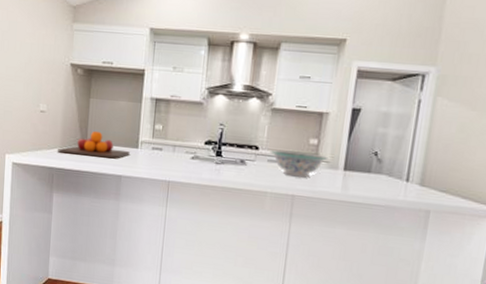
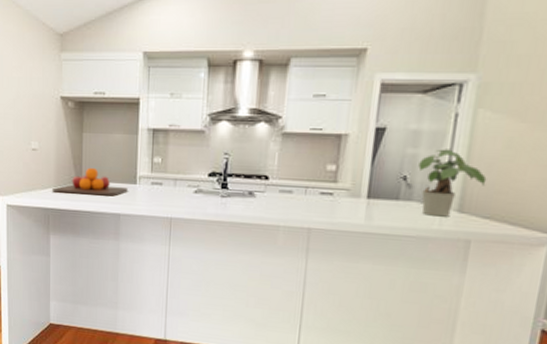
decorative bowl: present [270,149,328,178] -> none [281,178,349,208]
potted plant: none [387,130,444,190] -> present [418,149,487,217]

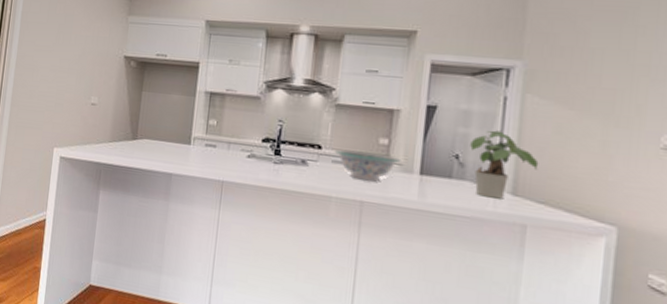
chopping board: present [52,167,128,197] -> none [107,125,182,156]
decorative bowl: none [281,178,349,208] -> present [334,149,401,182]

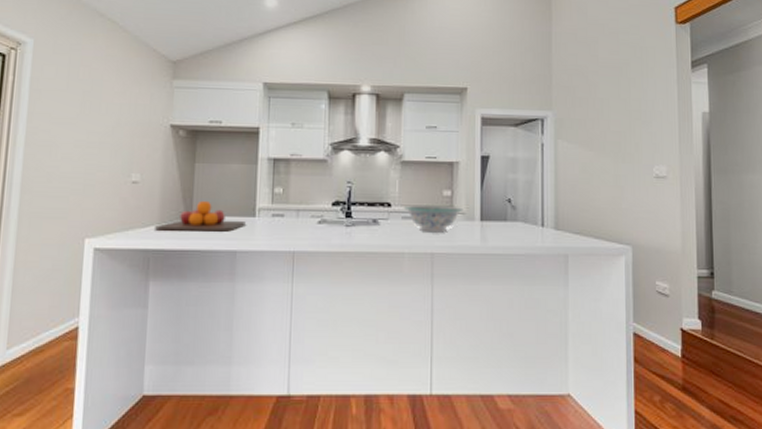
chopping board: none [107,125,182,156] -> present [155,200,246,232]
potted plant: present [470,130,539,199] -> none [519,174,572,235]

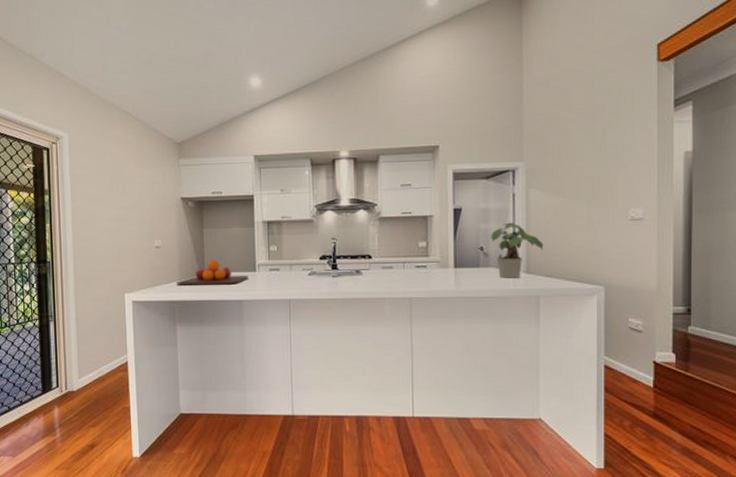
decorative bowl: present [403,205,464,233] -> none [382,255,438,280]
potted plant: none [519,174,572,235] -> present [491,222,544,278]

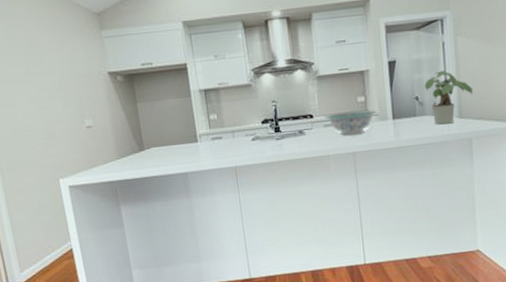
chopping board: present [177,259,248,285] -> none [115,134,191,165]
decorative bowl: none [382,255,438,280] -> present [324,110,377,136]

